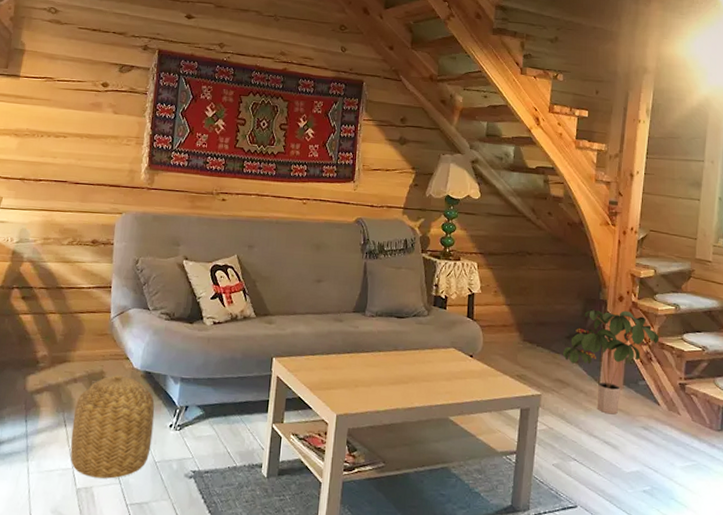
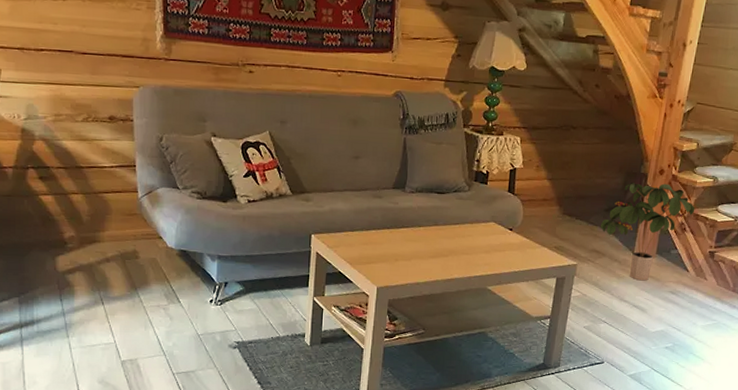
basket: present [70,375,155,479] -> none [110,254,194,351]

